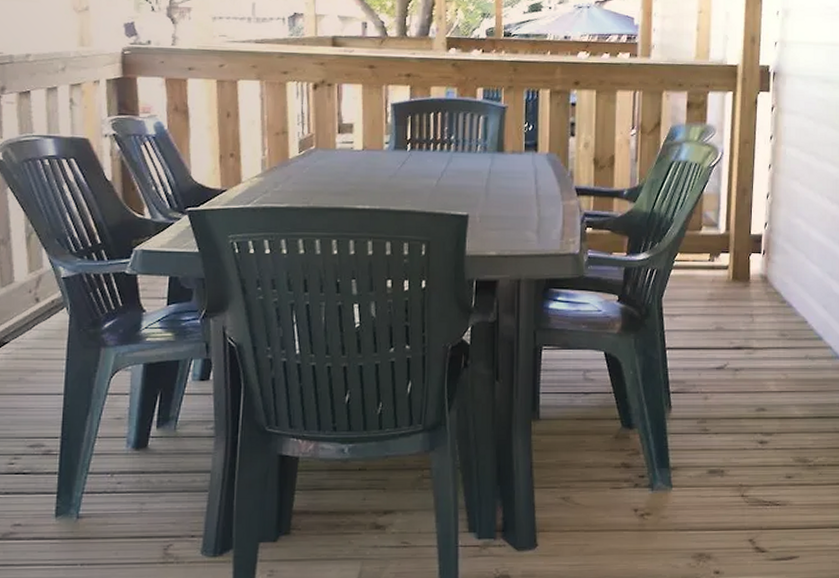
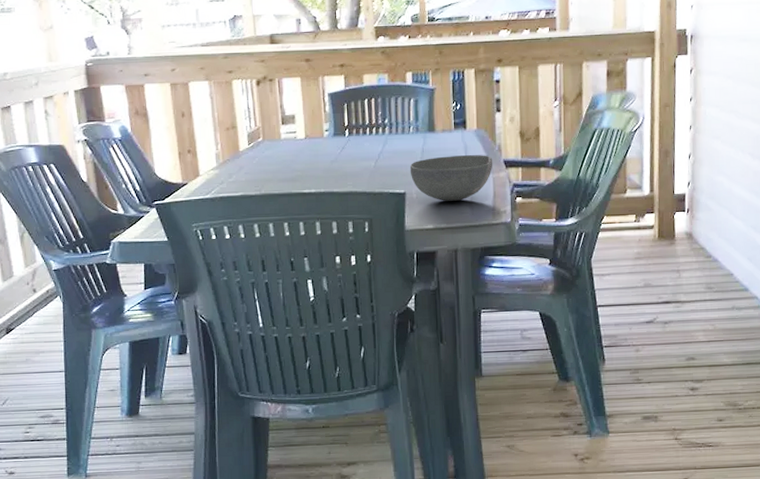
bowl: none [474,179,564,227] -> present [409,155,493,201]

